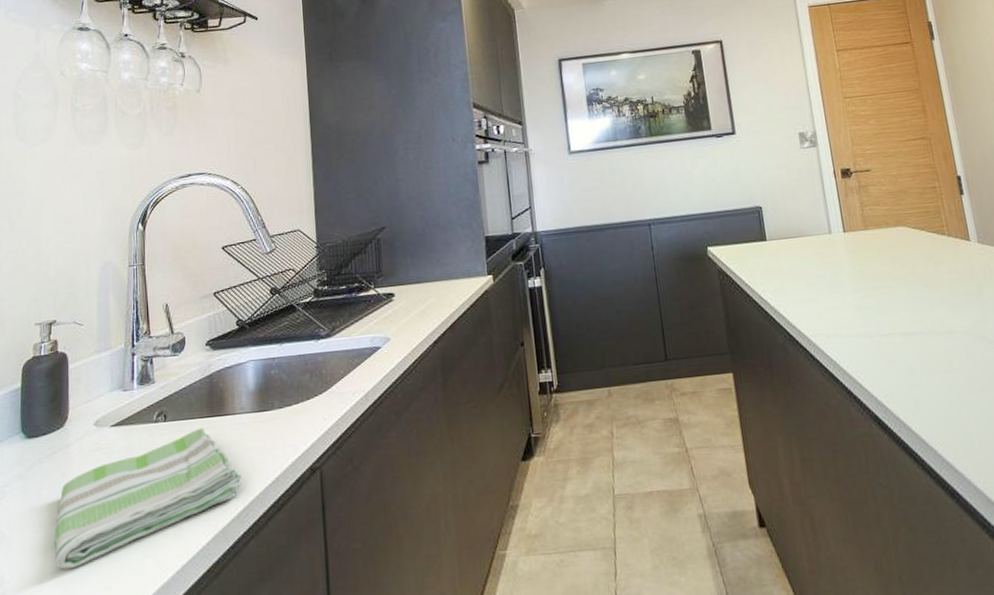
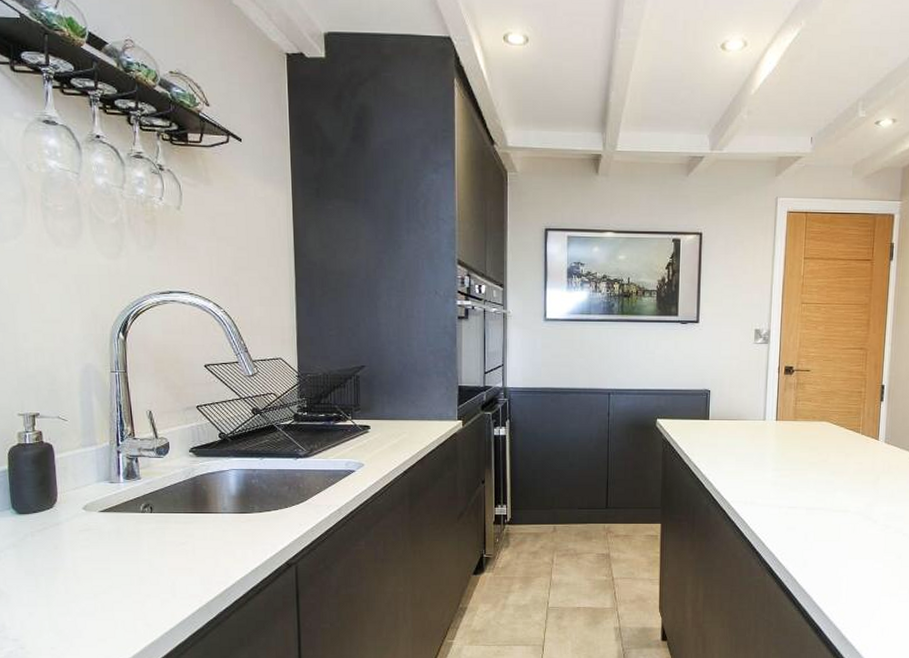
dish towel: present [54,428,241,570] -> none [50,521,224,623]

